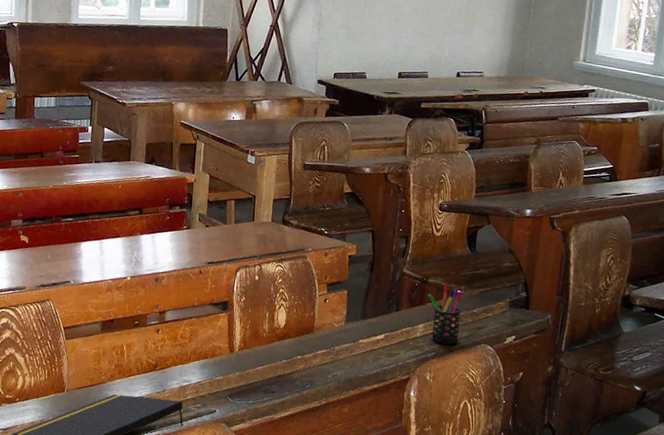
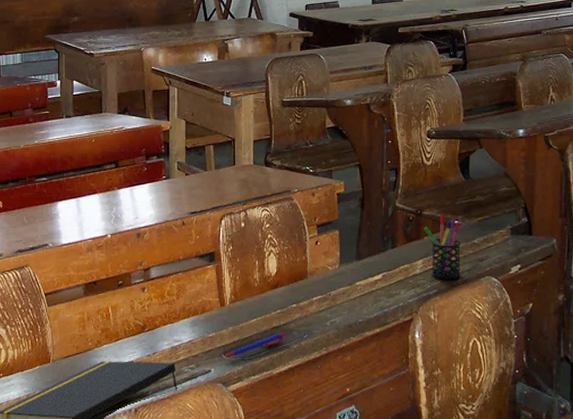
pen: none [228,381,290,401] -> present [223,332,286,358]

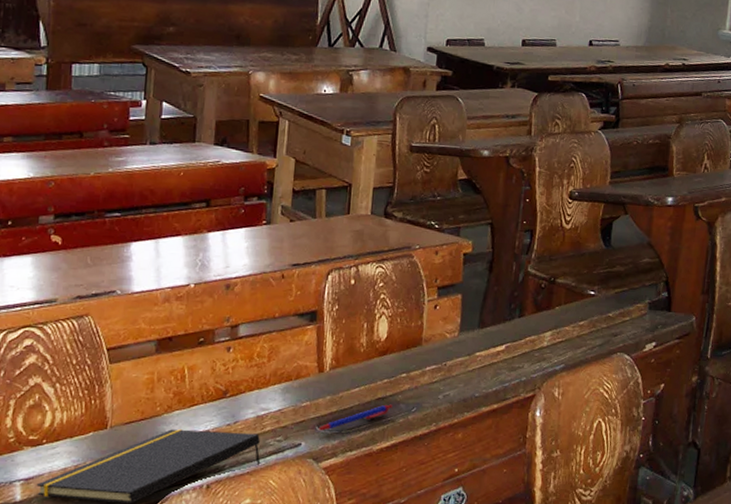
pen holder: present [423,214,461,280] -> none [555,283,596,355]

